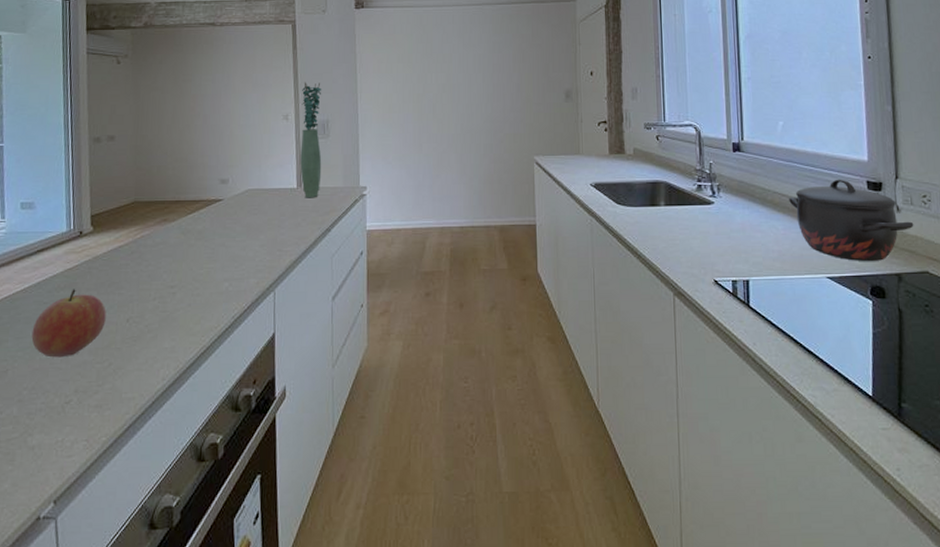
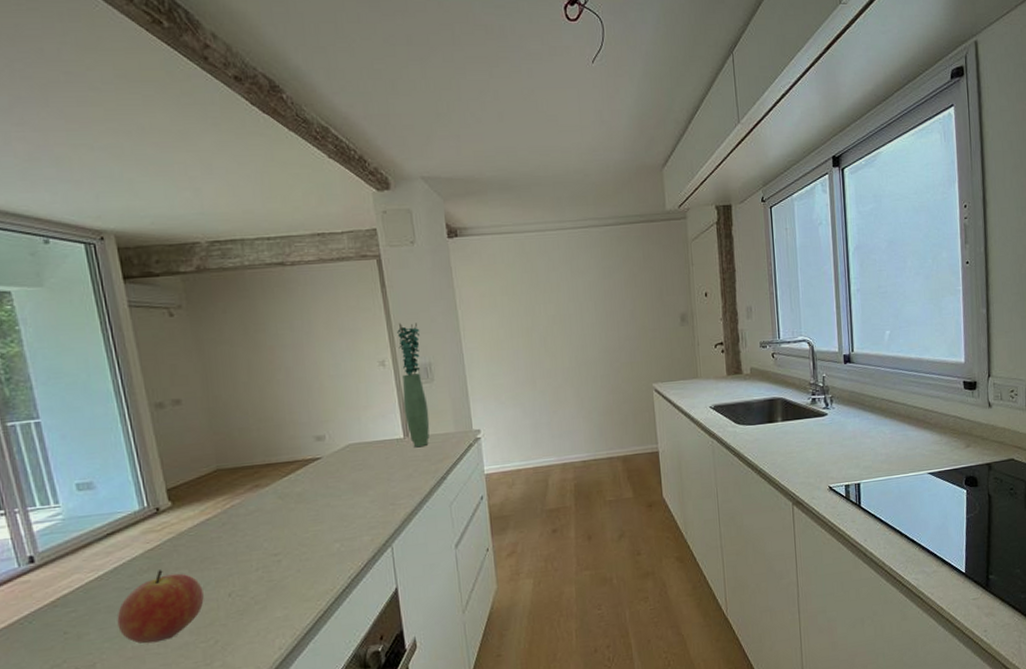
cooking pot: present [789,179,914,262] -> none [895,381,1003,456]

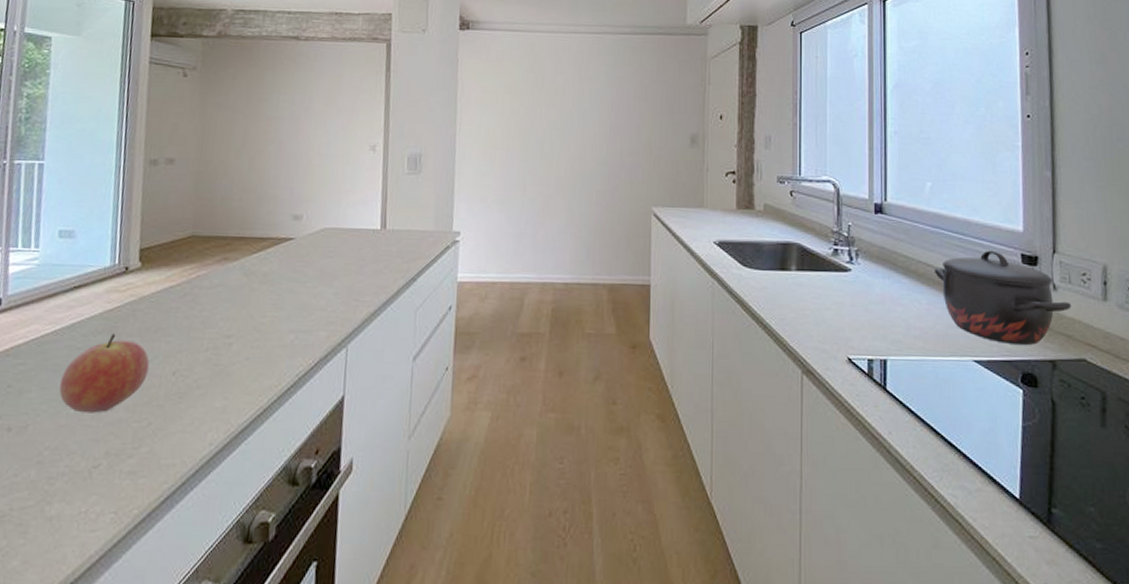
vase: present [397,322,430,448] -> none [385,108,417,242]
cooking pot: none [895,381,1003,456] -> present [935,250,1072,346]

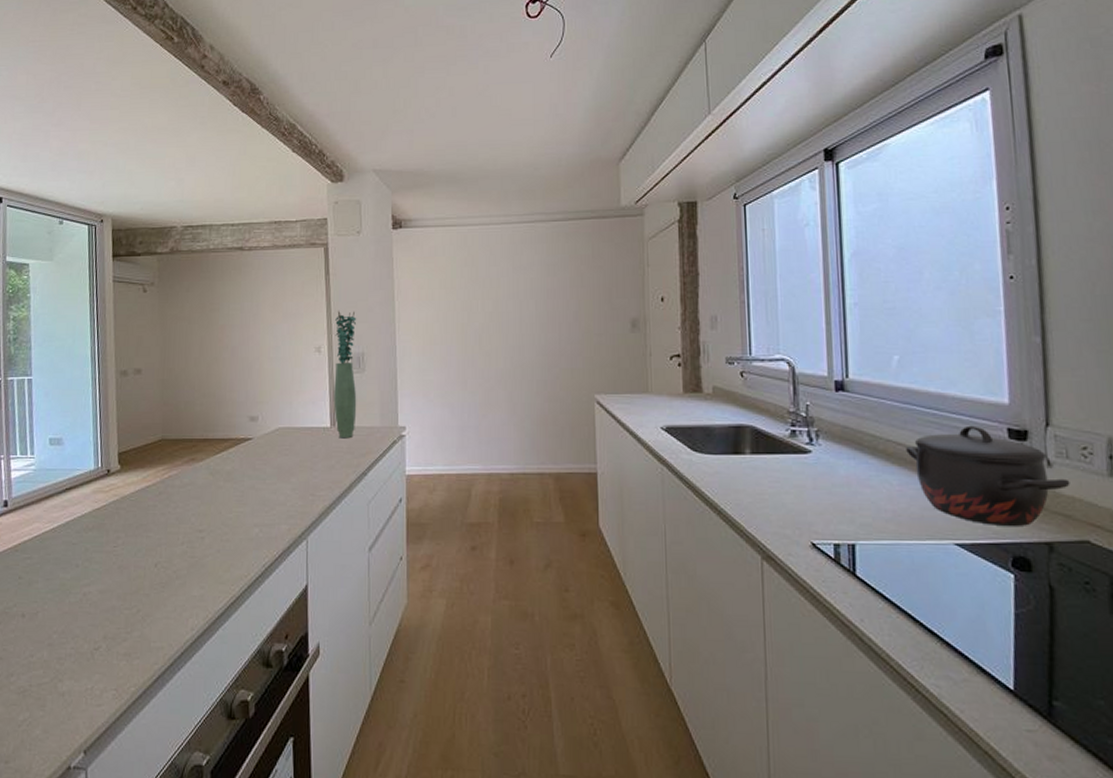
fruit: present [59,333,150,414] -> none [61,530,134,602]
vase: none [385,108,417,242] -> present [333,310,357,439]

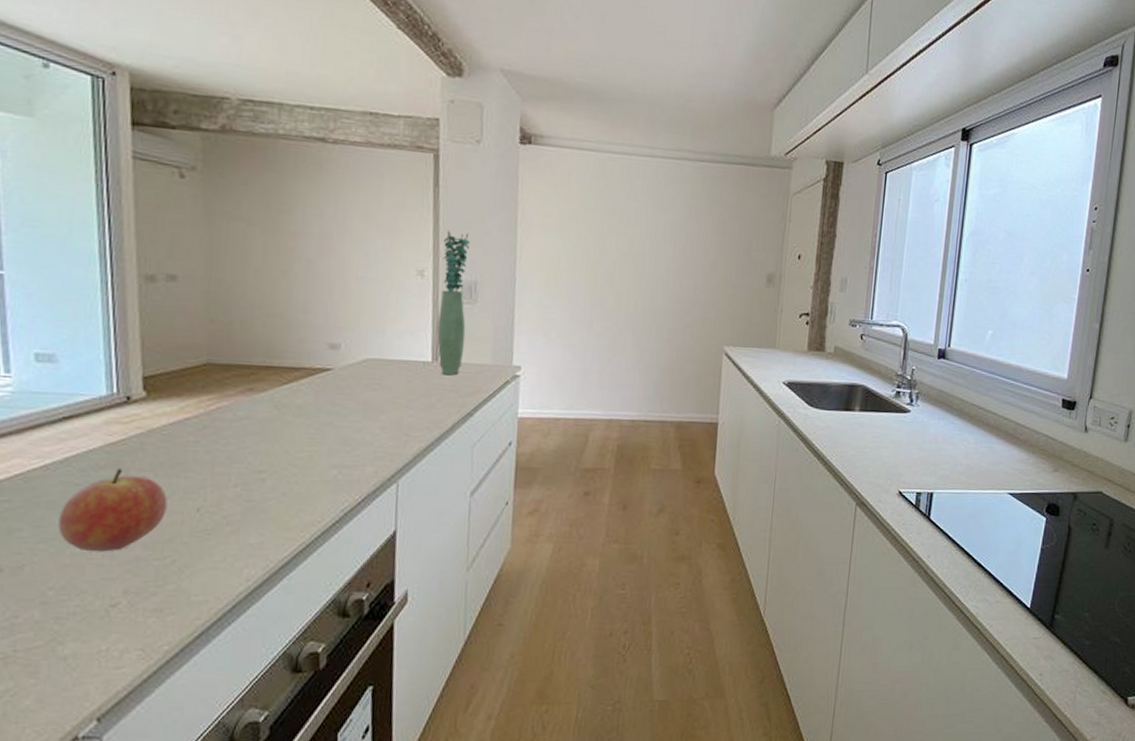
fruit: none [61,530,134,602] -> present [58,468,167,552]
cooking pot: present [906,425,1070,527] -> none [985,395,1098,480]

